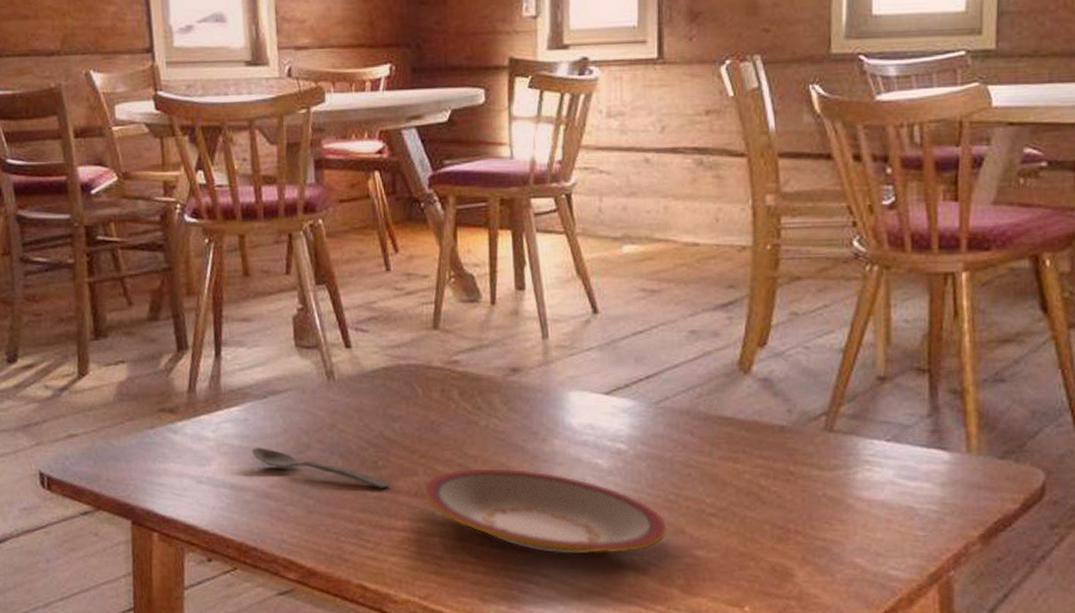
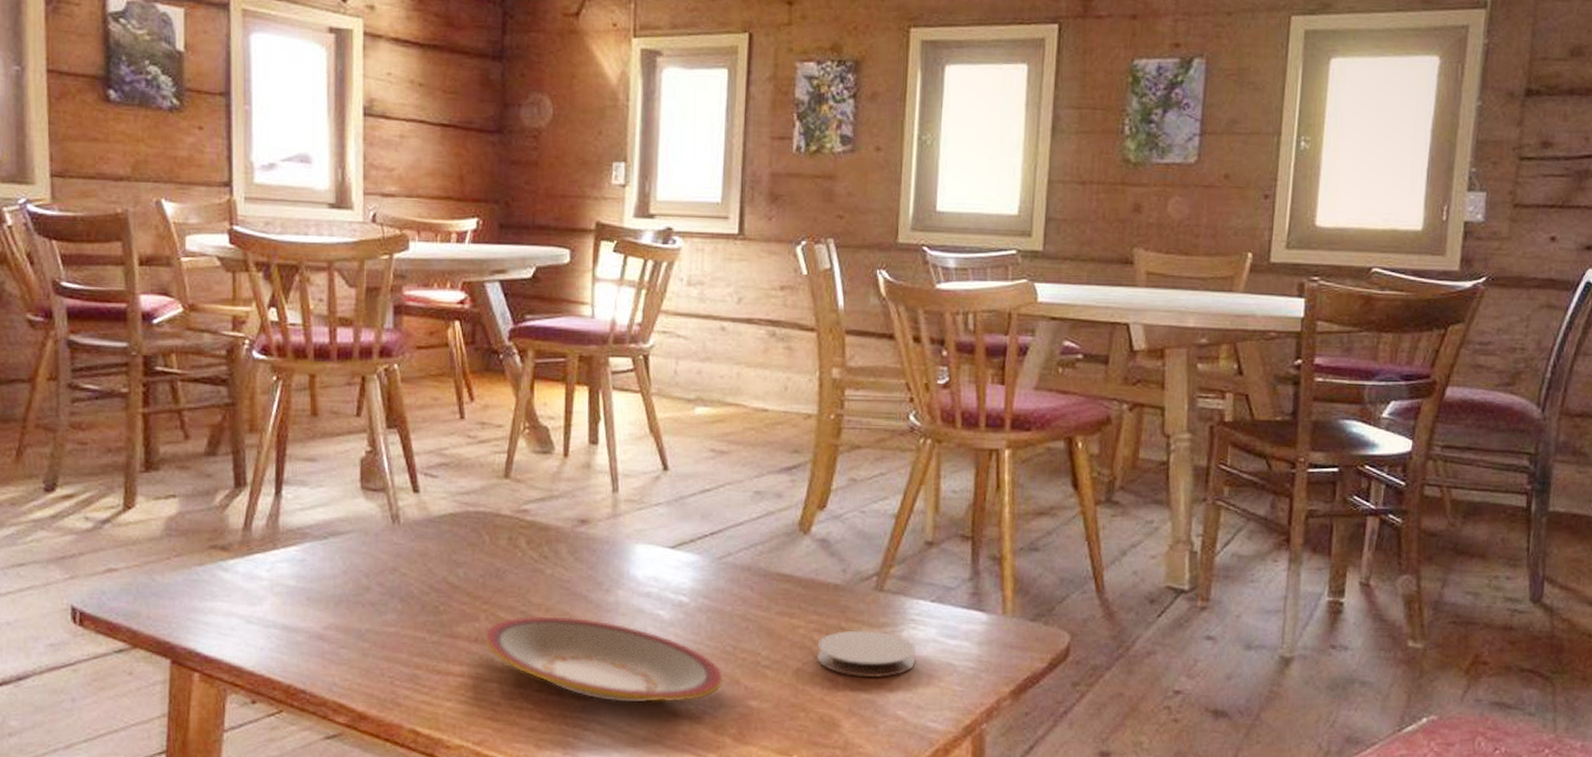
spoon: present [251,448,390,488] -> none [307,589,450,633]
coaster: none [765,474,873,524] -> present [817,630,916,678]

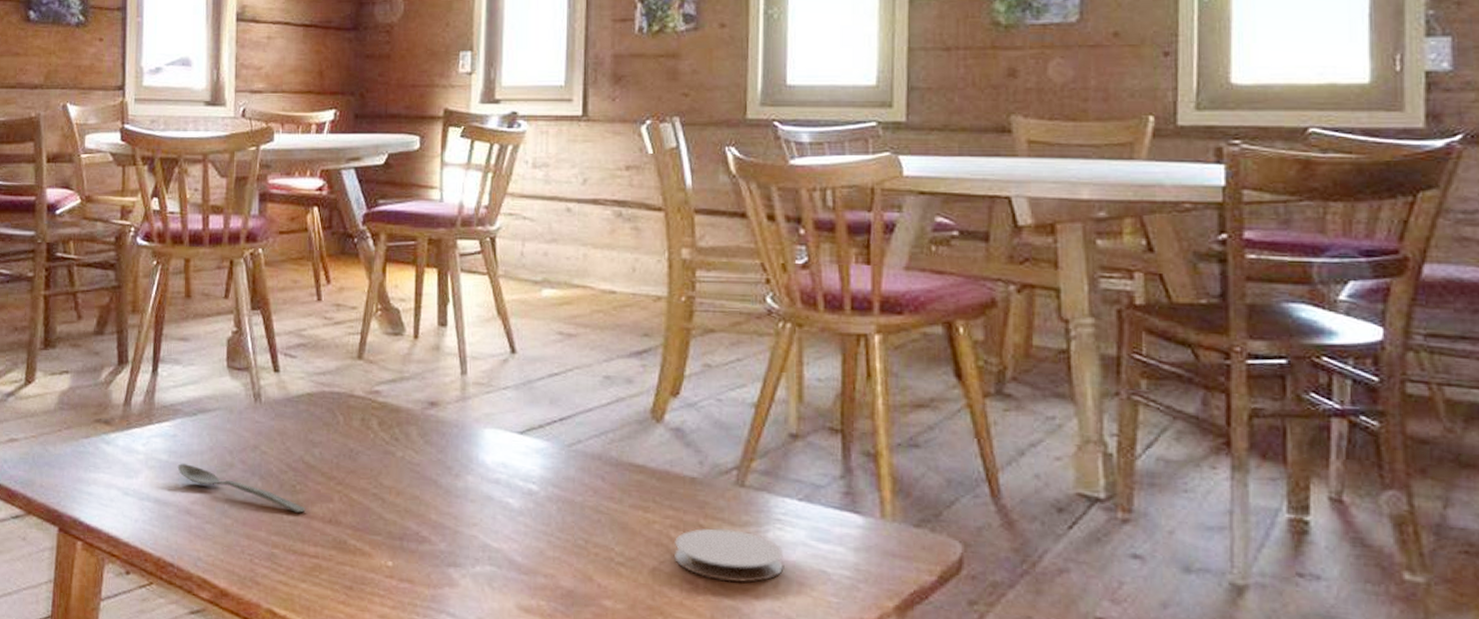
spoon: none [307,589,450,633] -> present [177,463,306,513]
plate: present [485,616,723,703] -> none [338,498,575,597]

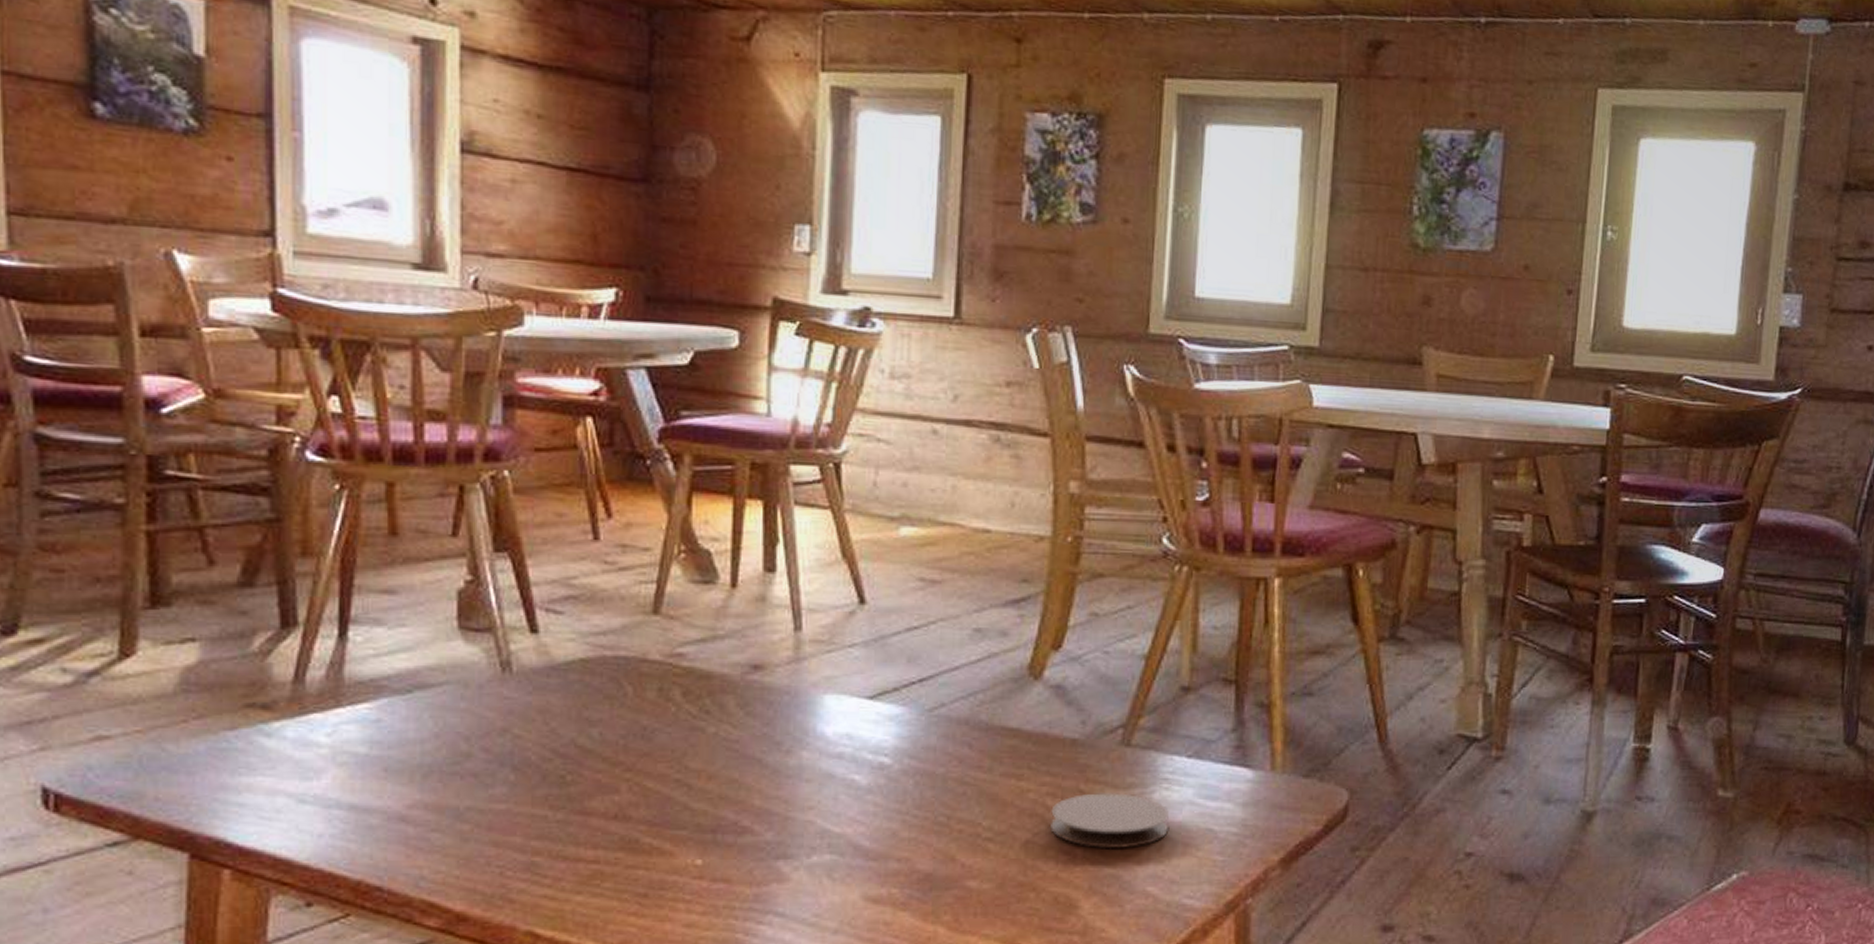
spoon: present [177,463,306,513] -> none [384,757,580,809]

